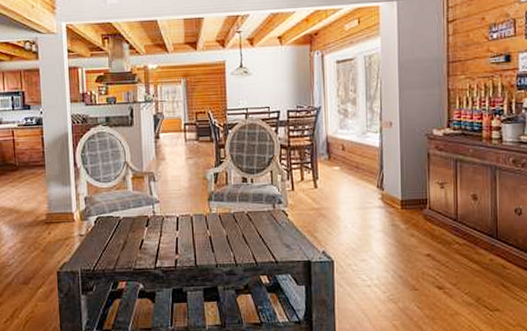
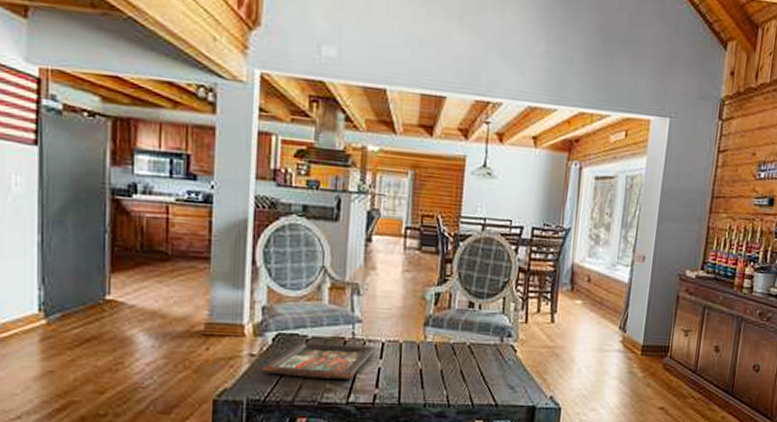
decorative tray: none [89,221,173,250] -> present [262,341,377,379]

